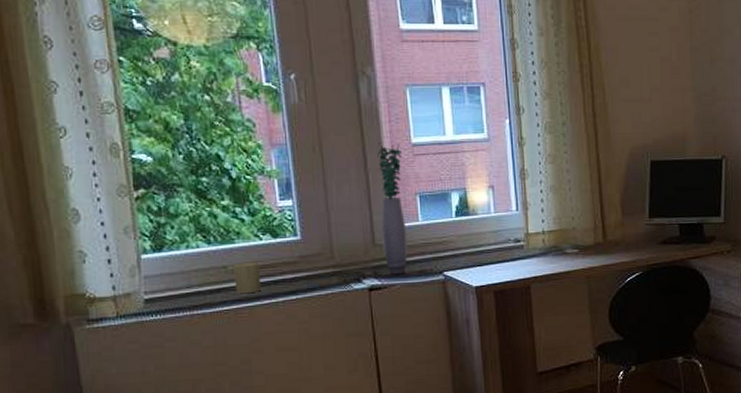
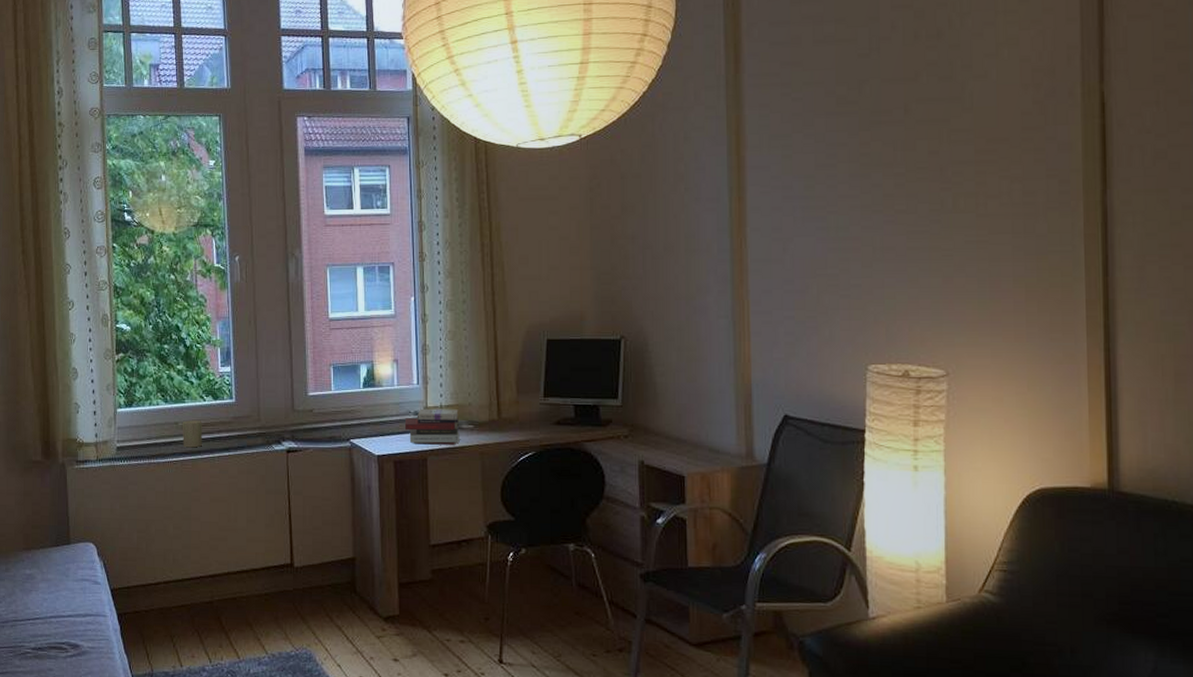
vase: present [376,142,408,275] -> none [299,317,321,440]
books: none [504,234,565,272] -> present [404,408,460,445]

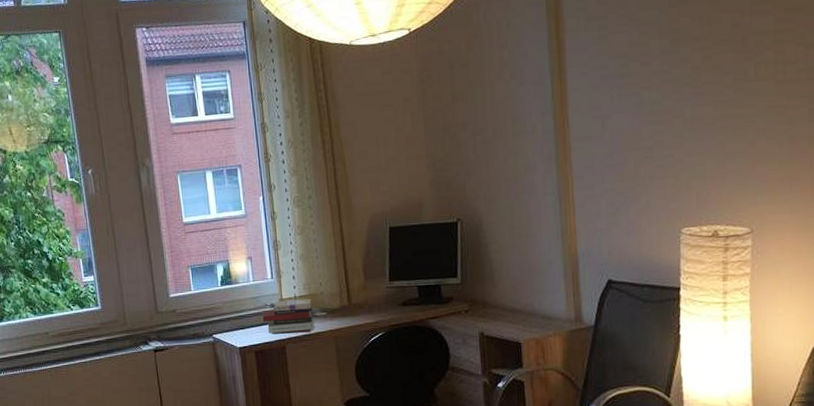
candle: present [182,420,202,448] -> none [52,329,74,355]

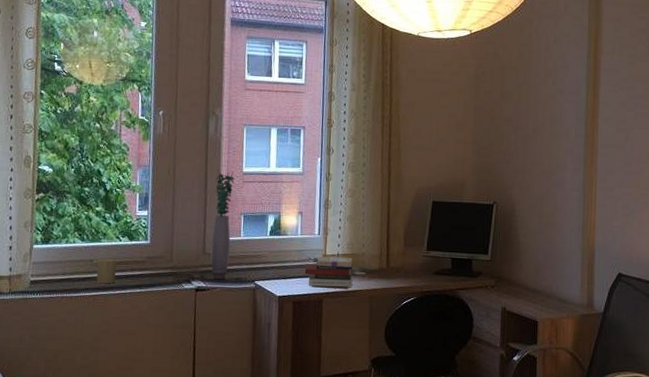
candle: none [52,329,74,355] -> present [96,258,117,284]
vase: none [155,223,184,338] -> present [210,170,234,280]

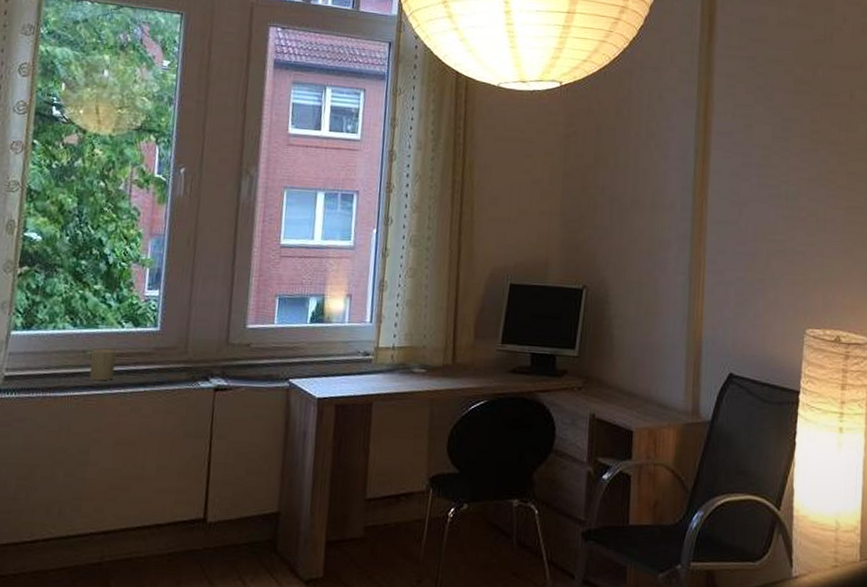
vase: present [210,170,234,280] -> none [235,241,270,378]
books: present [304,256,353,289] -> none [351,349,412,390]

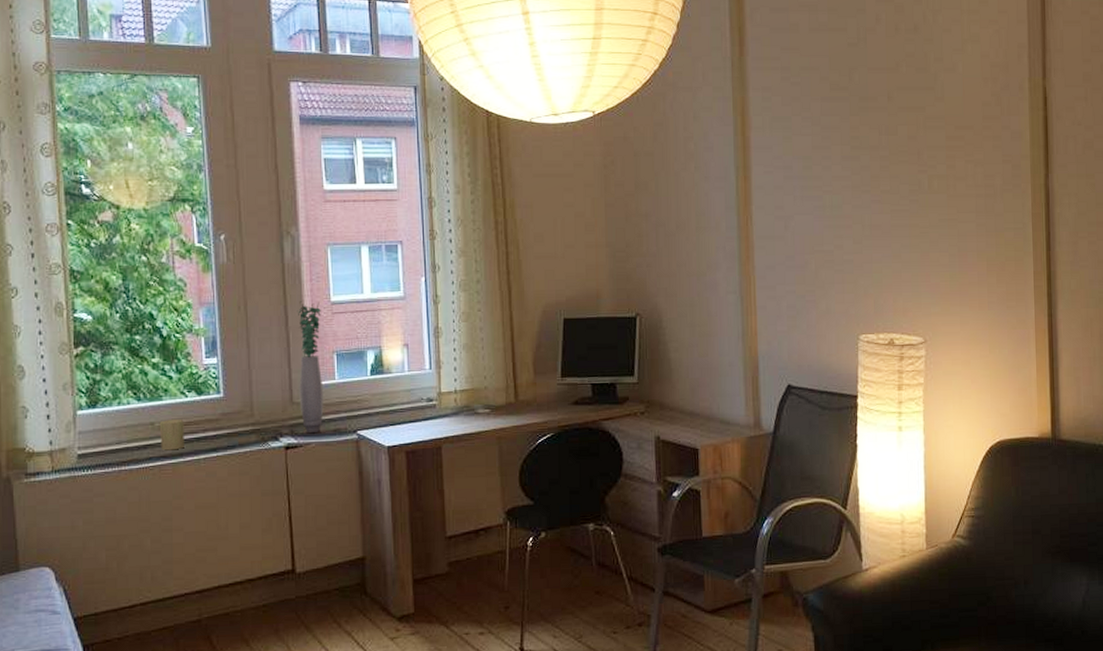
vase: none [235,241,270,378] -> present [297,301,324,434]

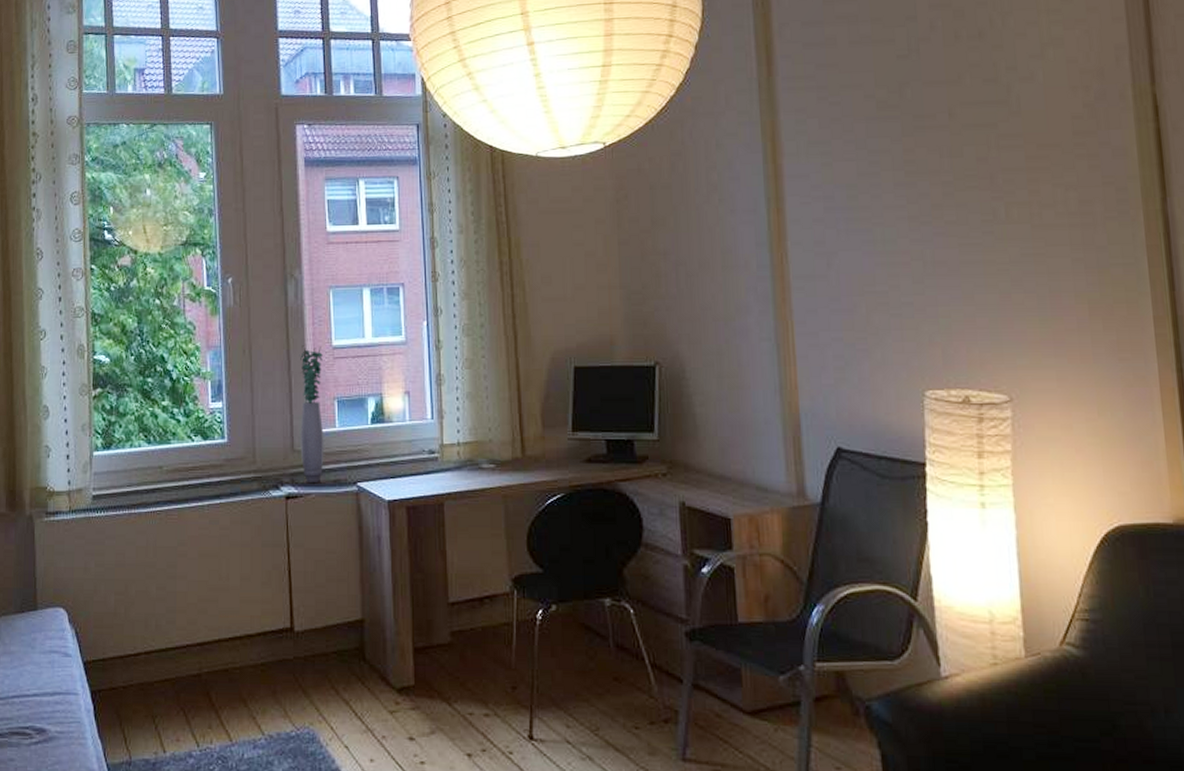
candle: present [159,419,184,451] -> none [167,464,190,495]

